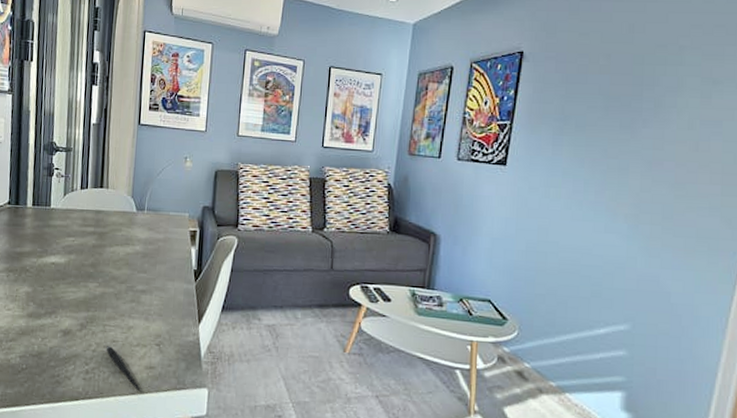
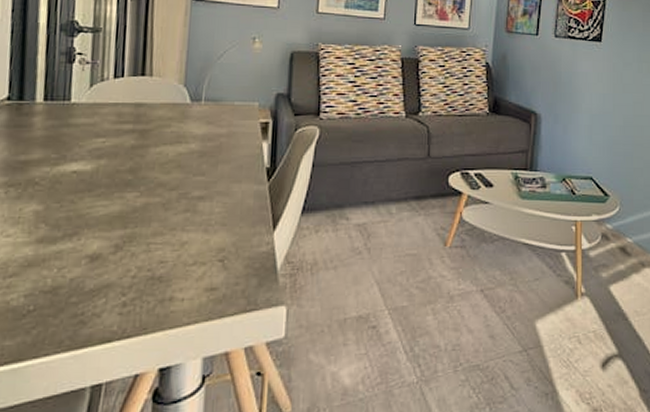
pen: present [106,346,140,391] -> none [150,269,197,320]

